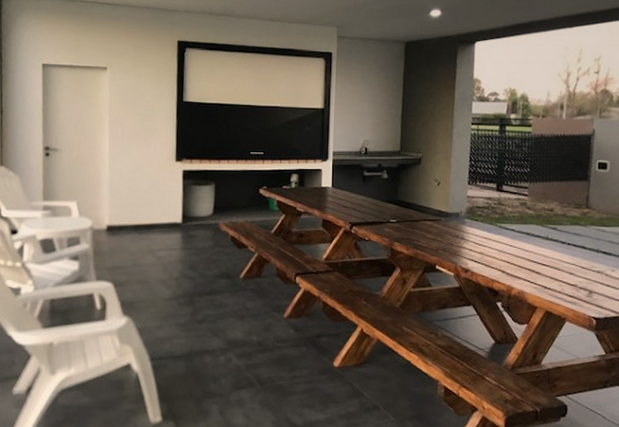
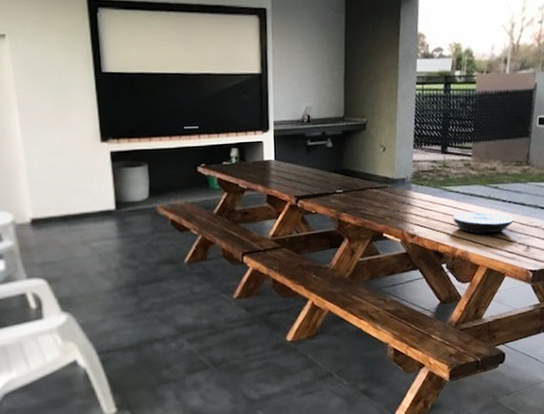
plate: none [508,250,574,275] -> present [453,211,514,234]

